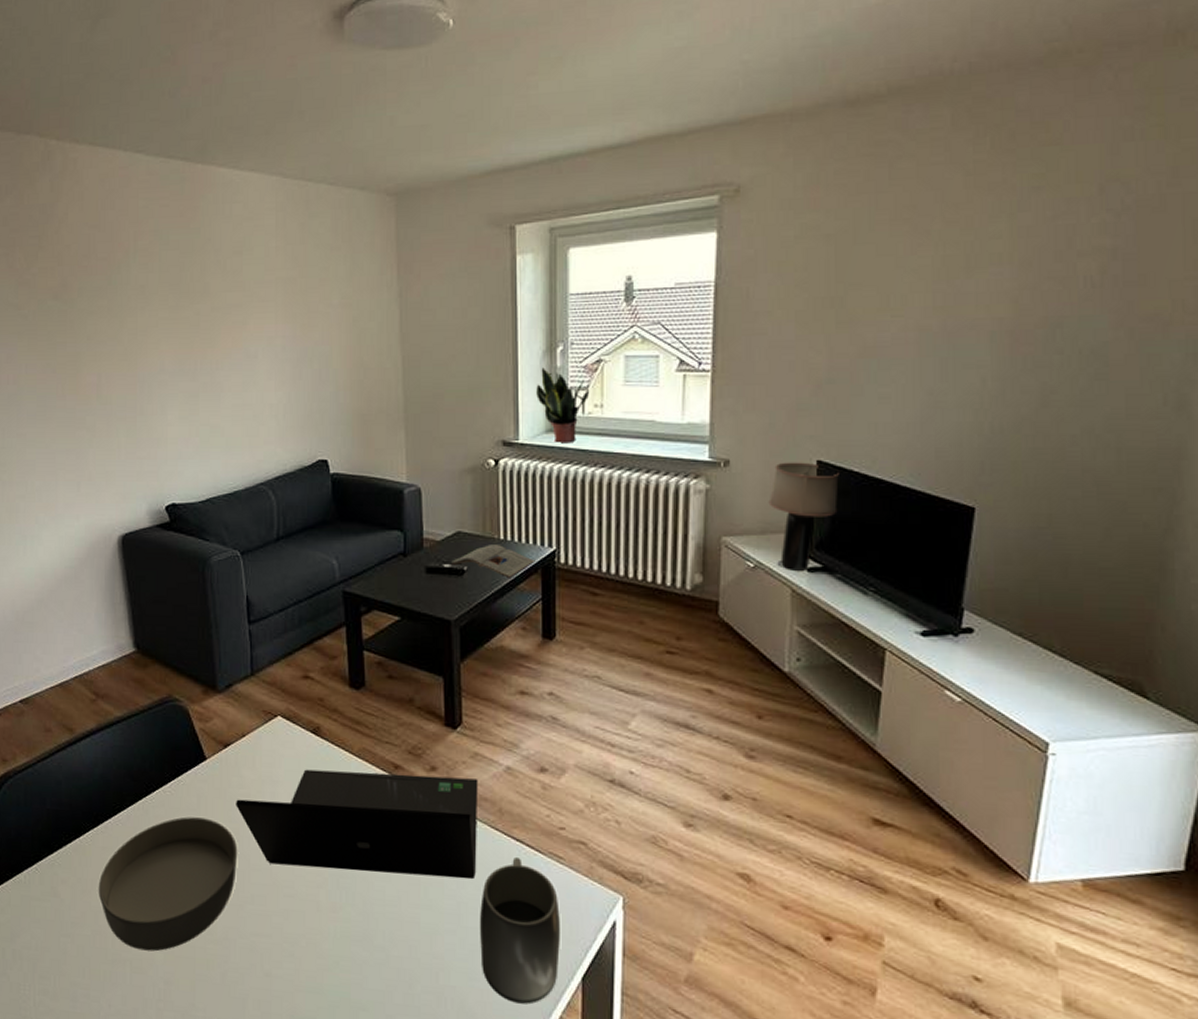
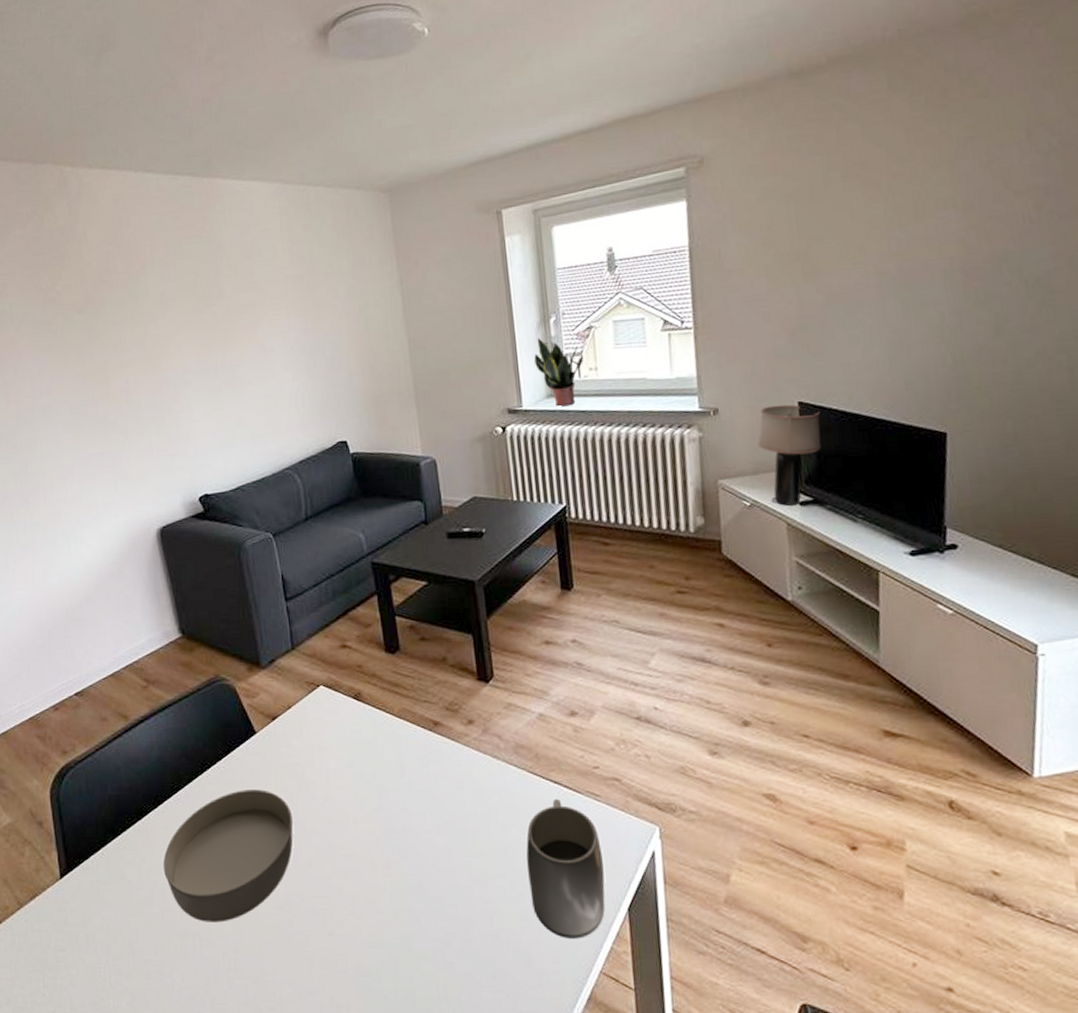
laptop: present [236,769,479,880] -> none [287,728,519,827]
magazine: present [451,545,535,578] -> none [470,506,548,536]

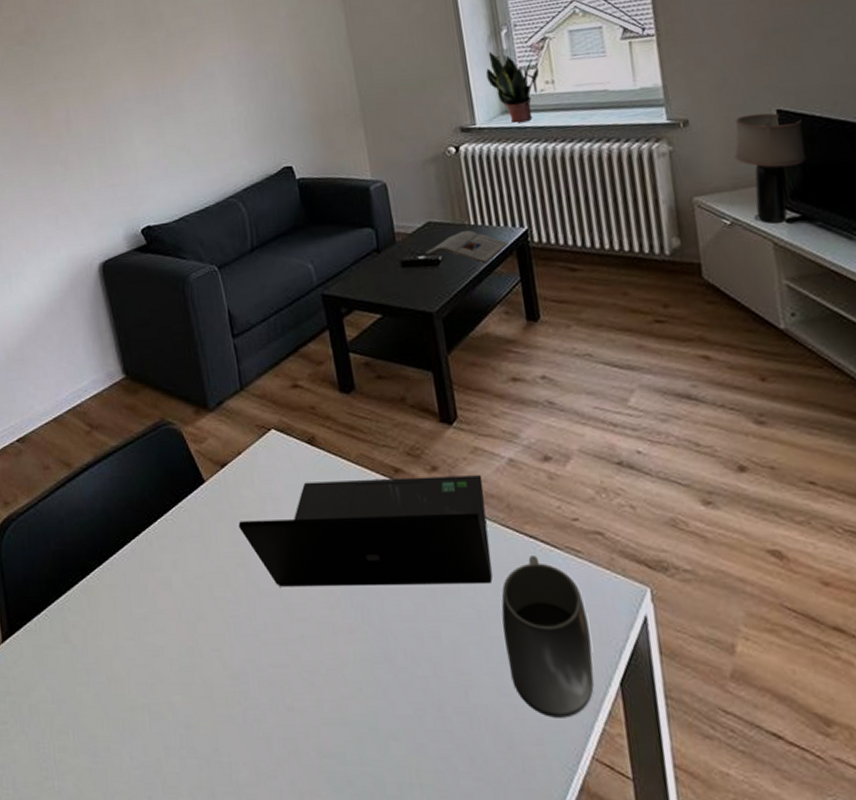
bowl: present [162,789,294,923] -> none [108,544,247,694]
laptop: none [287,728,519,827] -> present [238,475,493,587]
magazine: none [470,506,548,536] -> present [425,230,509,263]

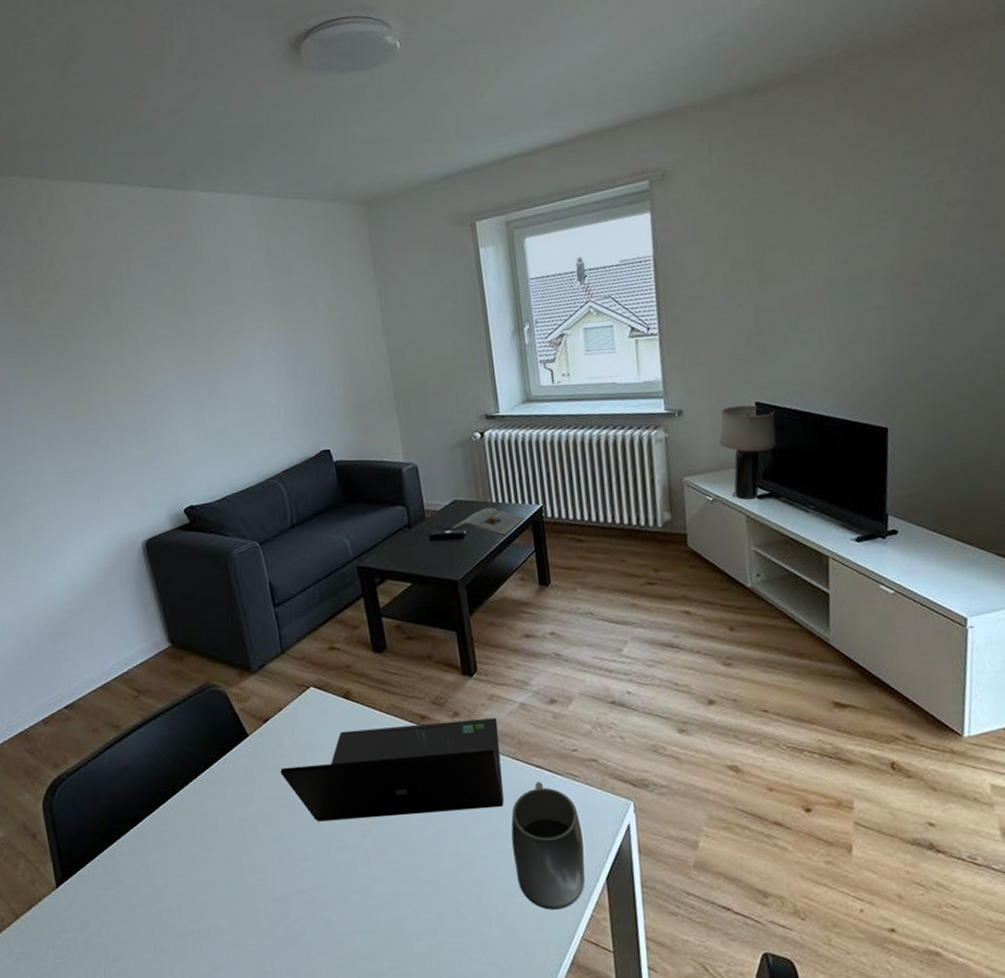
potted plant: present [486,52,540,124] -> none [510,346,557,412]

